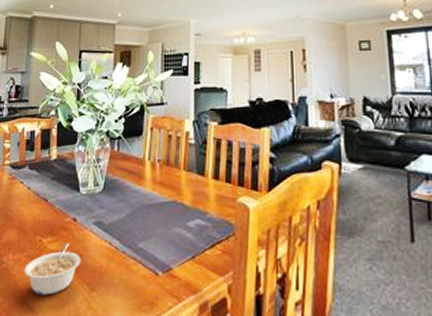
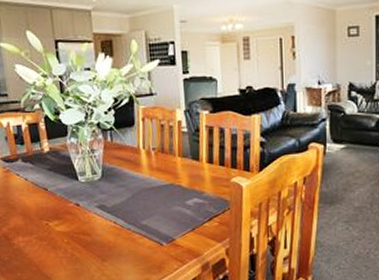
legume: present [24,243,81,295] -> none [36,225,89,268]

